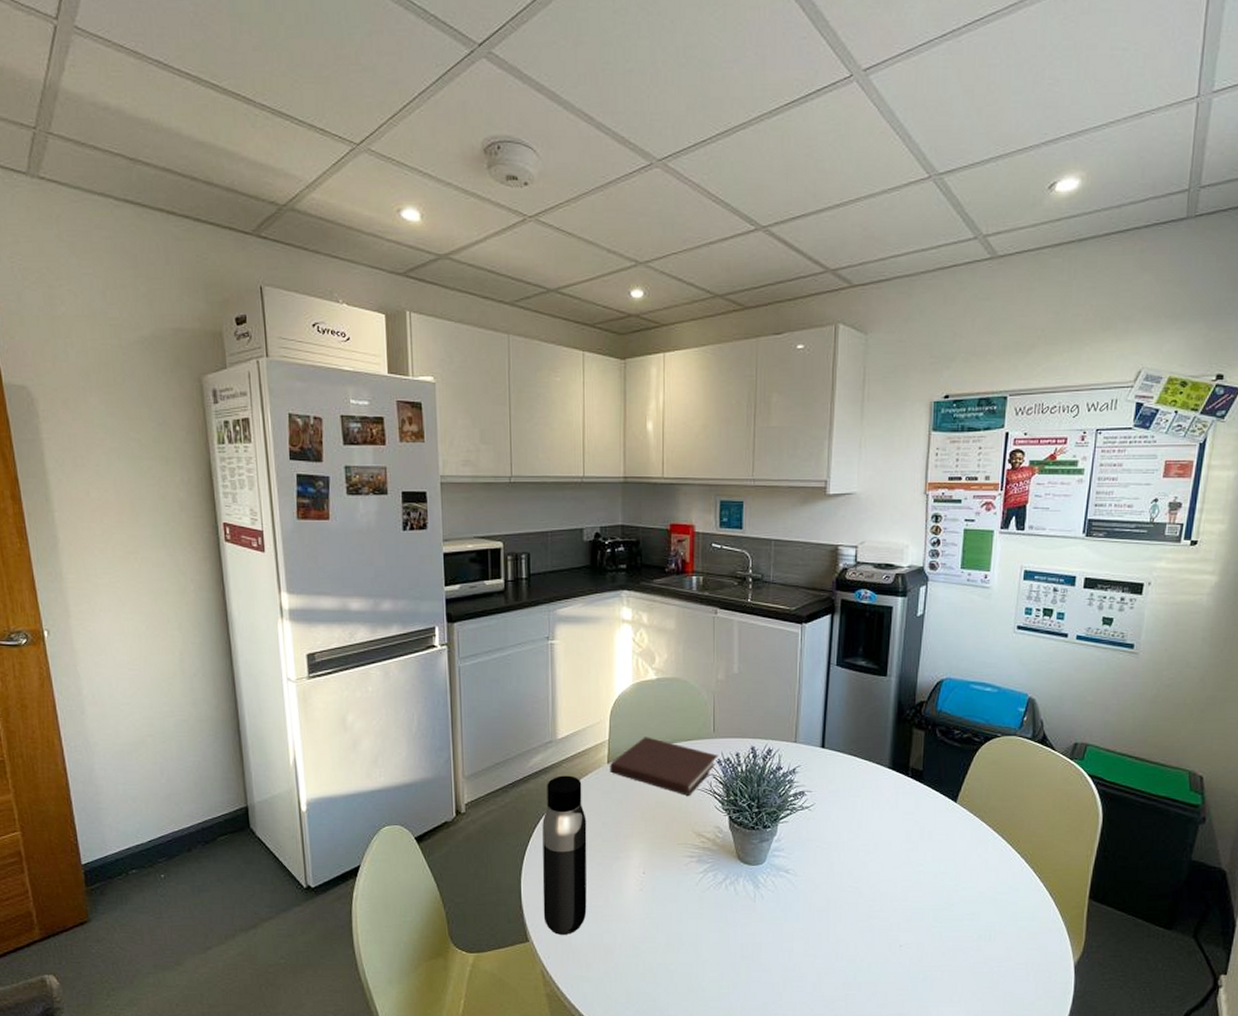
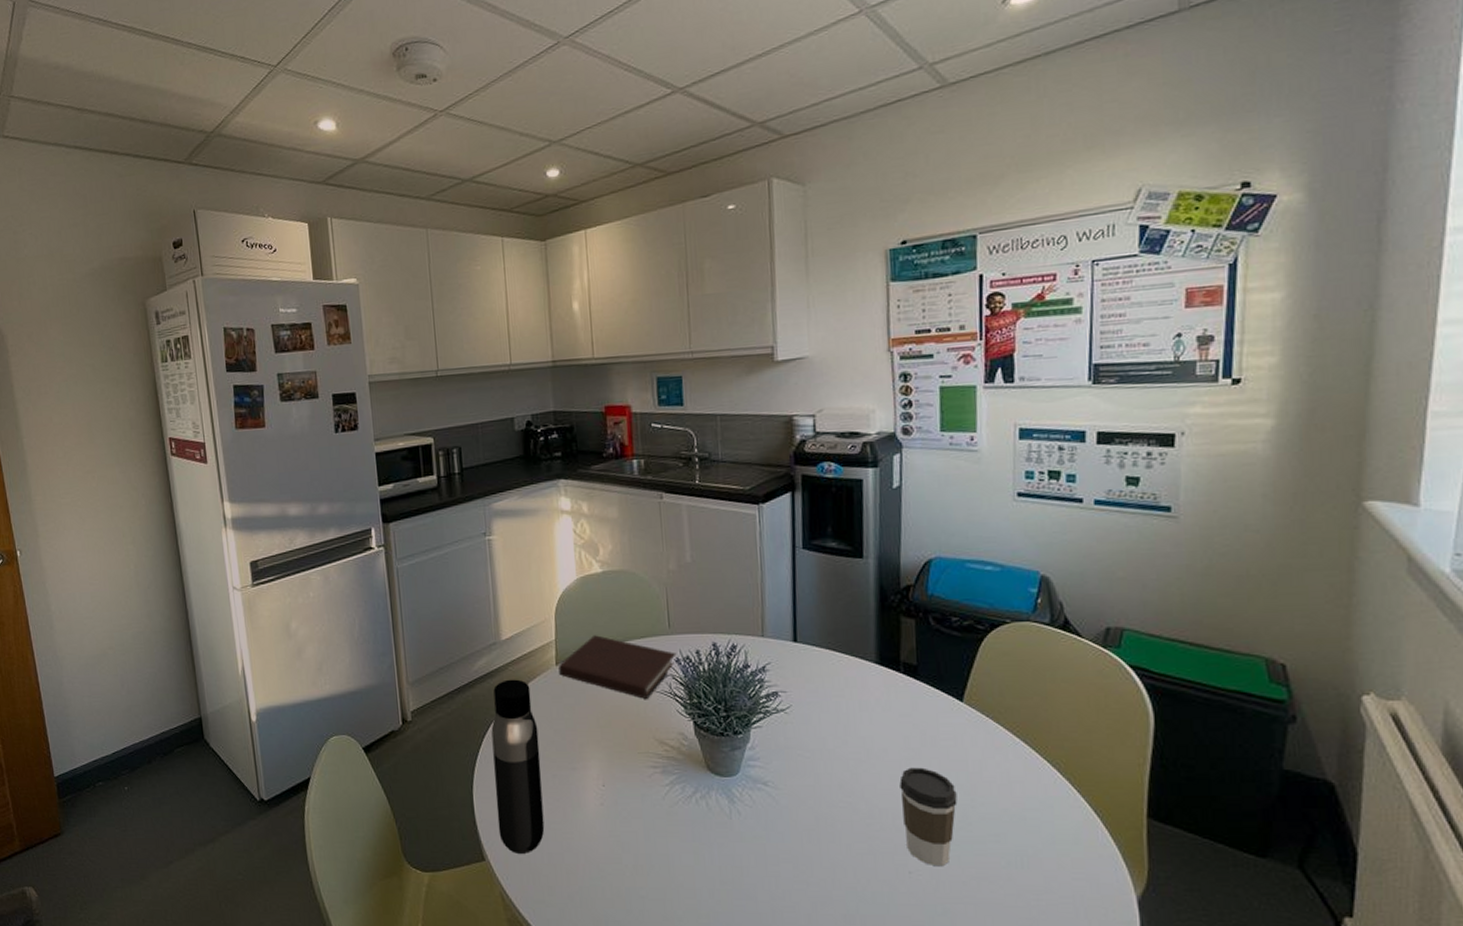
coffee cup: none [899,858,944,940] -> present [899,767,958,865]

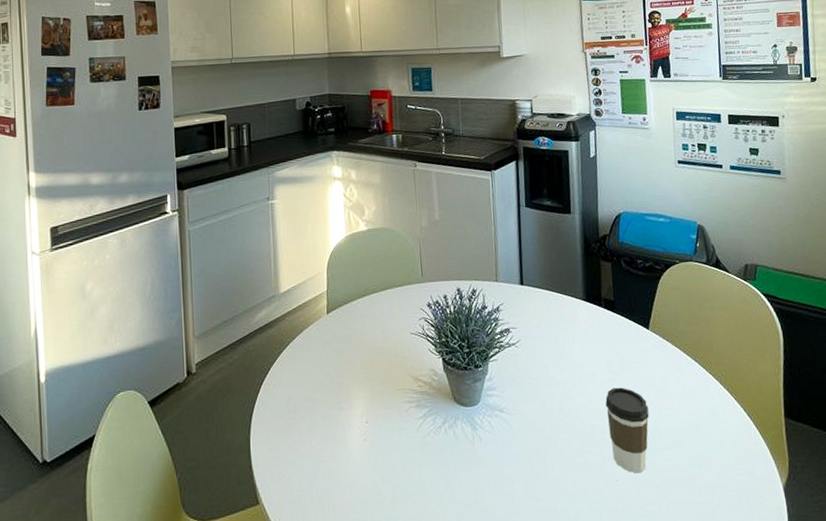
water bottle: present [491,679,545,854] -> none [268,328,315,495]
notebook: present [558,635,677,699] -> none [329,285,428,341]

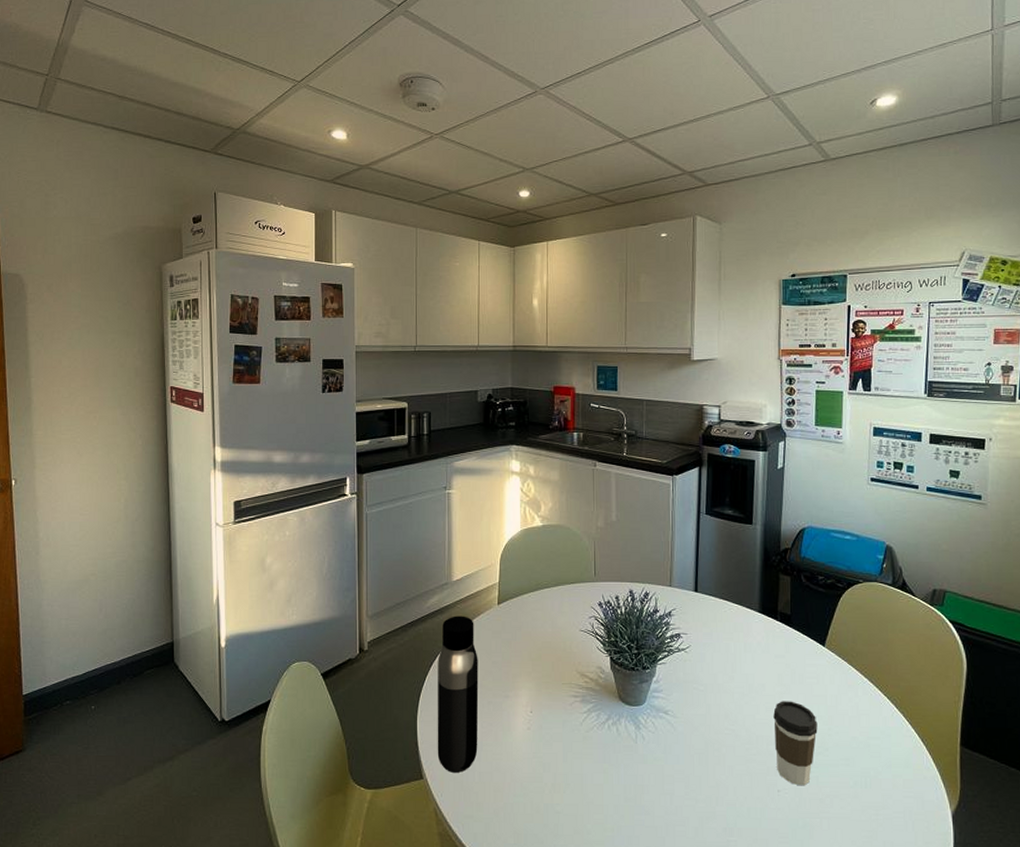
water bottle: none [268,328,315,495] -> present [437,616,479,773]

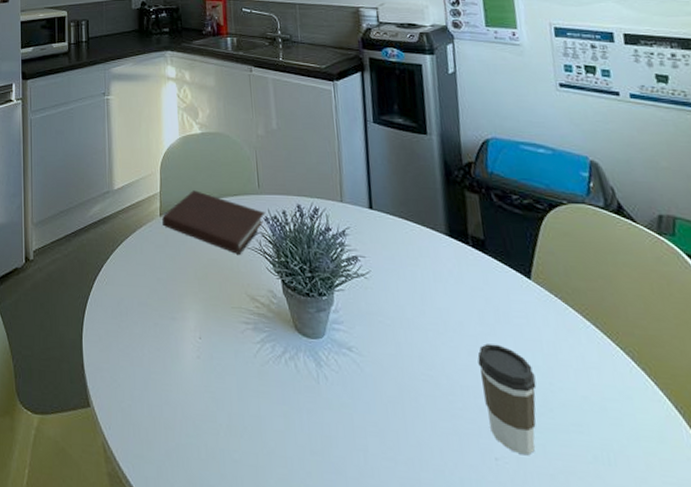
water bottle: present [437,616,479,773] -> none [101,226,146,403]
notebook: none [500,580,600,636] -> present [162,190,266,254]

